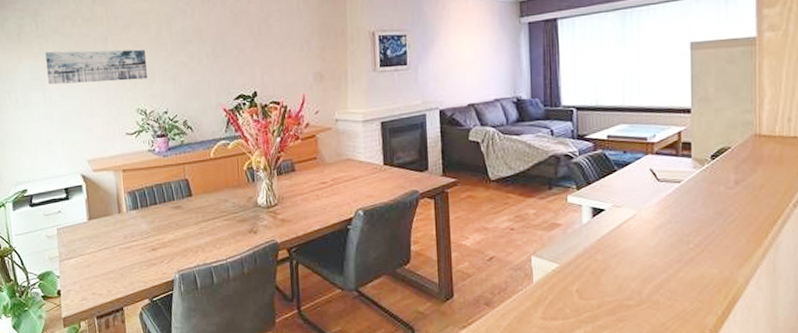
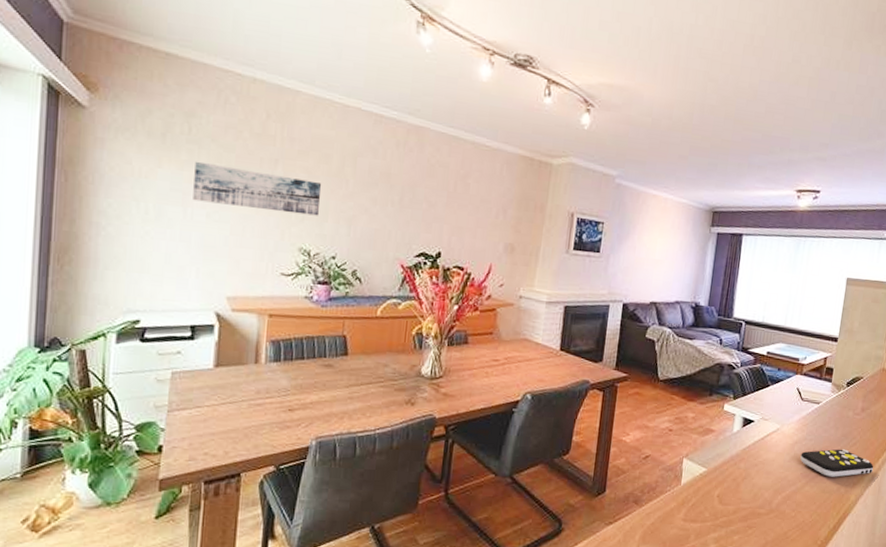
remote control: none [667,228,763,260] -> present [800,449,874,477]

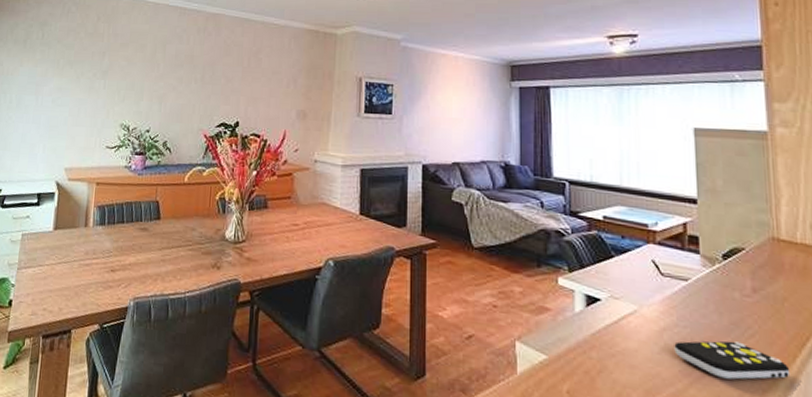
wall art: present [193,161,322,216] -> none [43,59,139,96]

